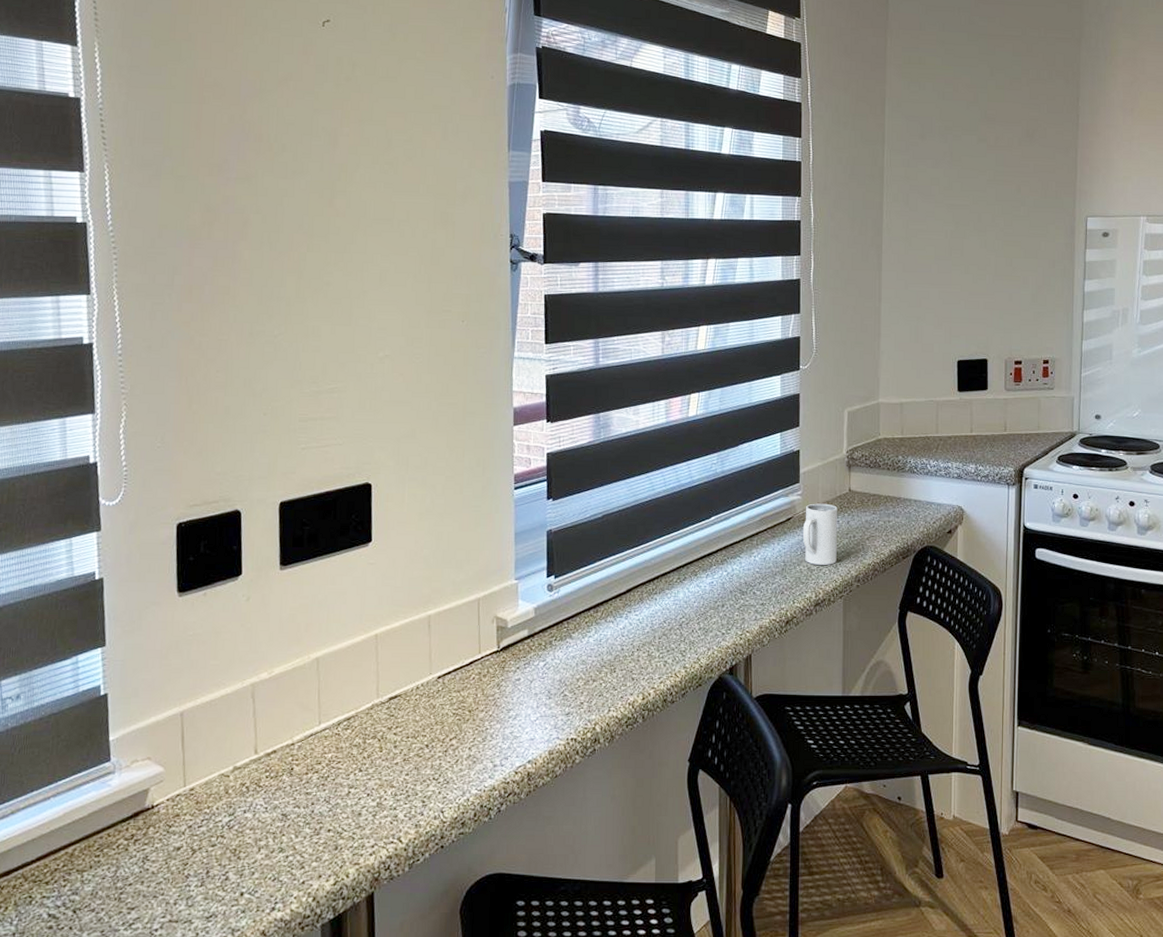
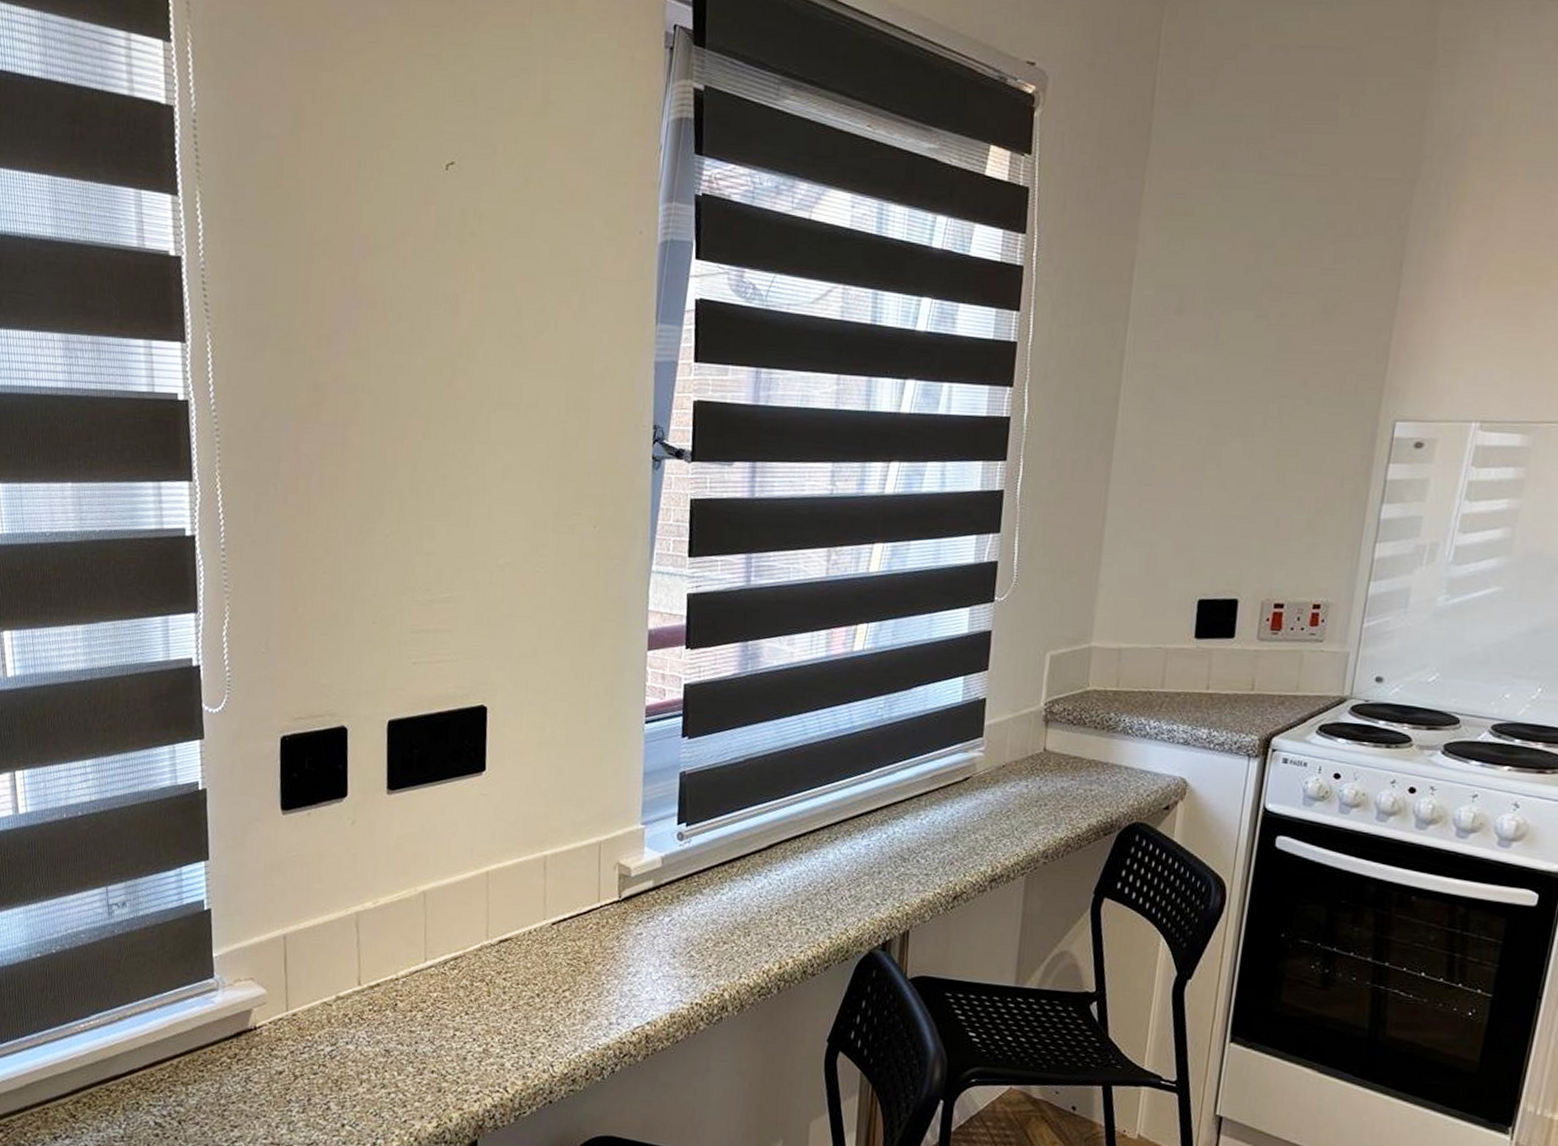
mug: present [802,503,837,565] -> none [981,762,1027,836]

